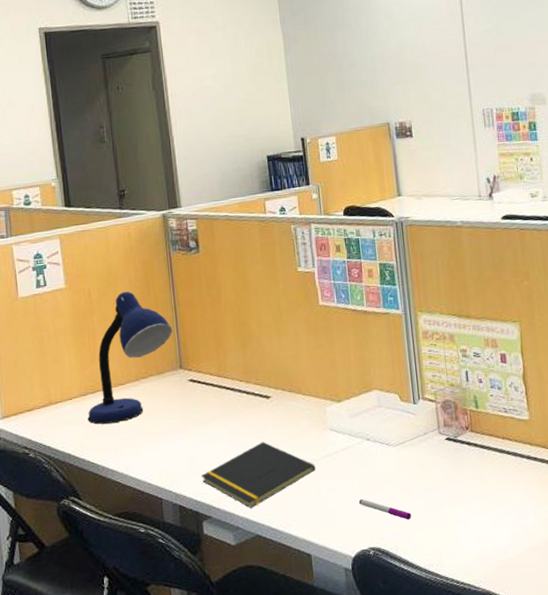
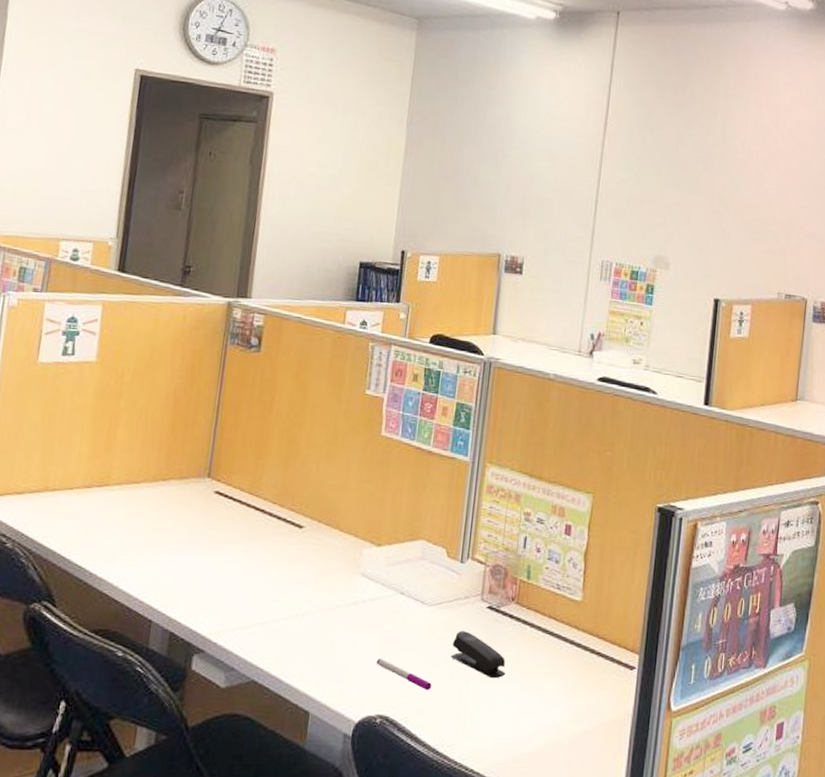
desk lamp: present [87,291,173,424] -> none [86,378,210,525]
notepad: present [201,441,317,508] -> none [203,575,337,649]
stapler: none [422,463,475,501] -> present [450,631,506,679]

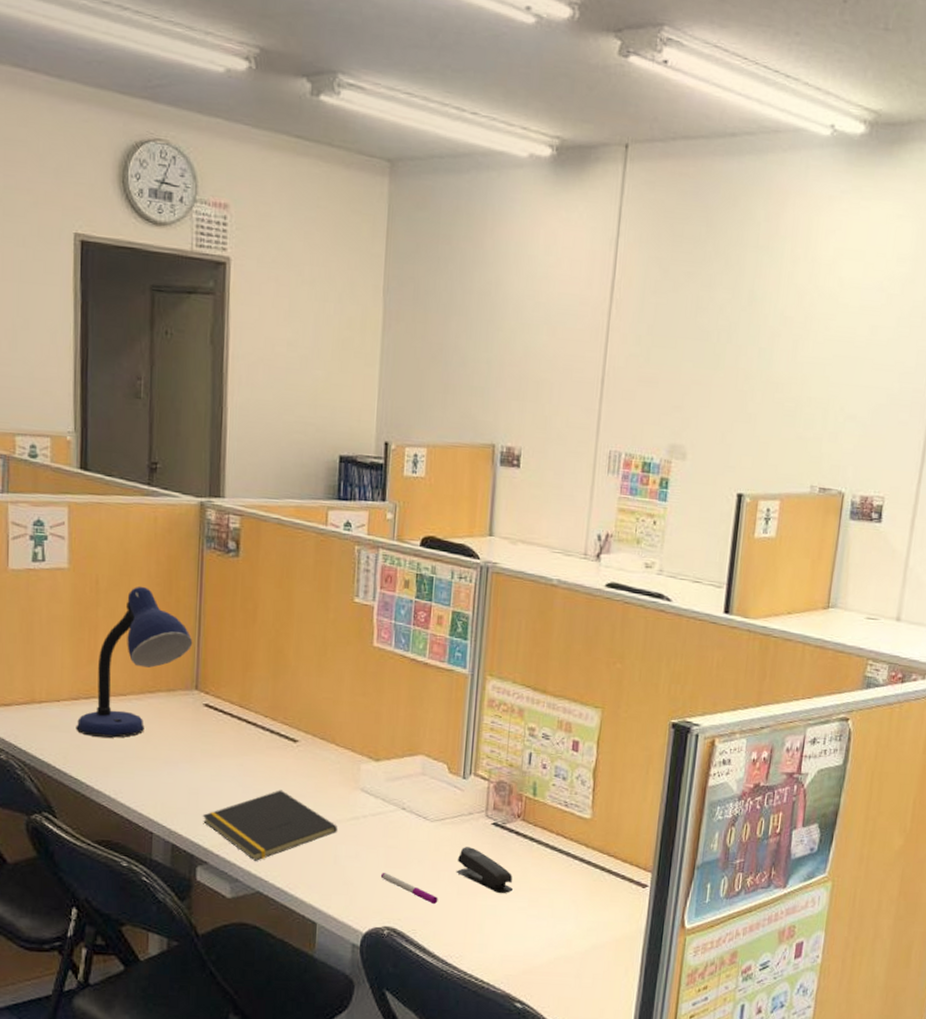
desk lamp: none [86,378,210,525] -> present [76,586,193,738]
notepad: none [203,575,337,649] -> present [202,790,338,861]

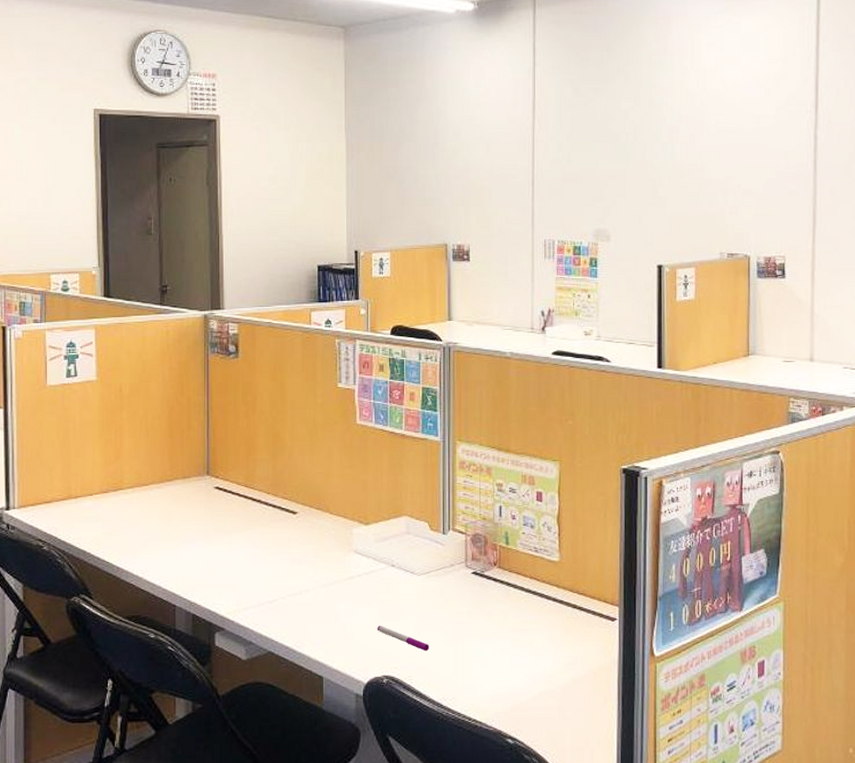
desk lamp: present [76,586,193,738] -> none [107,390,203,523]
notepad: present [202,790,338,861] -> none [217,557,337,624]
stapler: present [456,847,514,894] -> none [443,596,496,637]

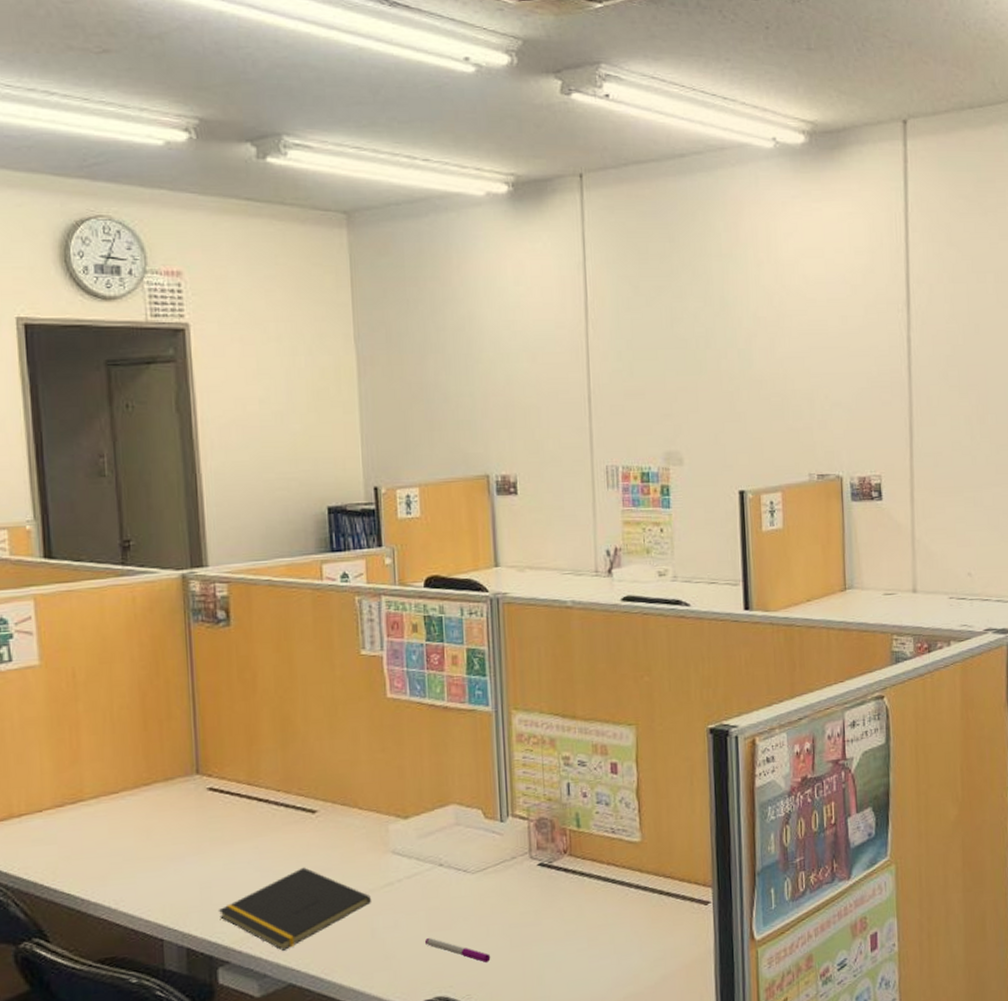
notepad: none [217,557,337,624] -> present [218,867,372,951]

